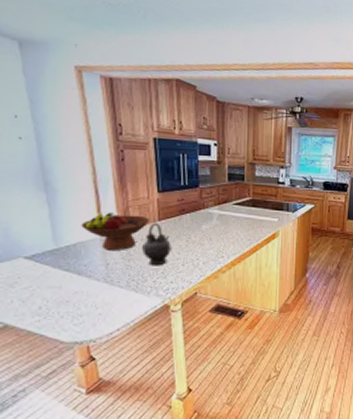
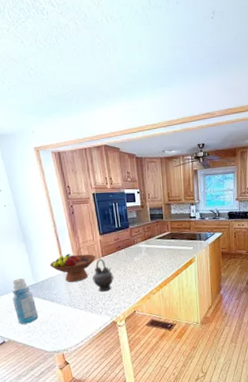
bottle: none [16,241,56,304] -> present [12,278,39,324]

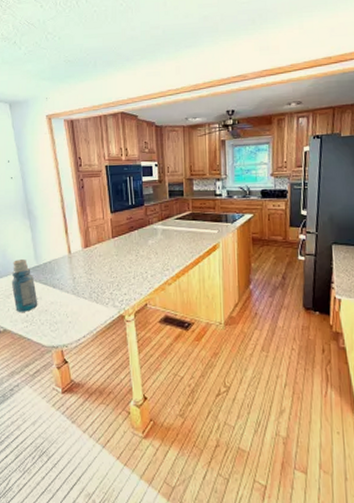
fruit bowl: present [50,254,96,282] -> none [54,233,105,266]
teapot: present [93,258,114,292] -> none [100,240,125,279]

